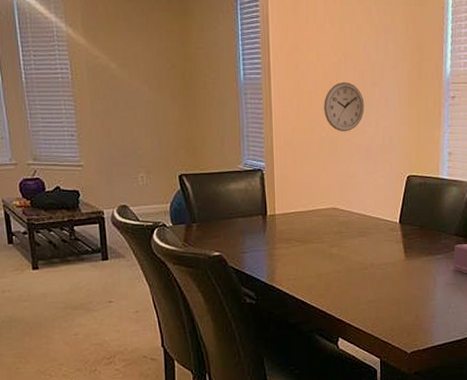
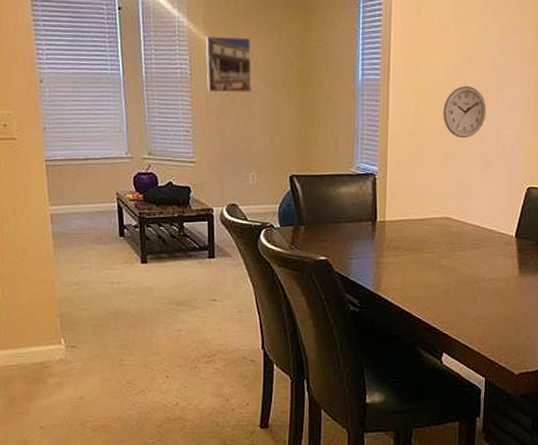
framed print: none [85,40,135,96] -> present [205,36,252,93]

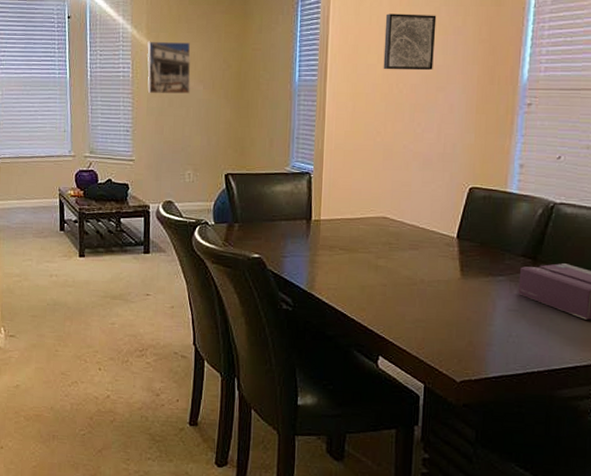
wall clock: present [443,85,487,139] -> none [381,85,426,138]
wall art: none [445,12,496,71] -> present [383,13,437,71]

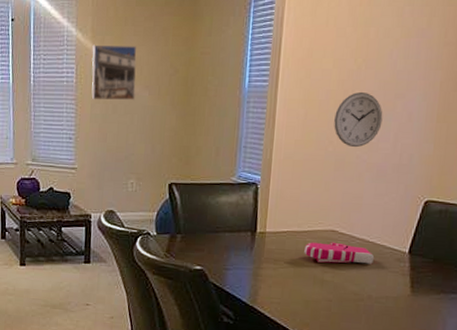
book: none [358,228,425,249] -> present [304,242,375,264]
wall clock: none [381,85,426,138] -> present [334,91,383,148]
wall art: present [383,13,437,71] -> none [339,14,399,76]

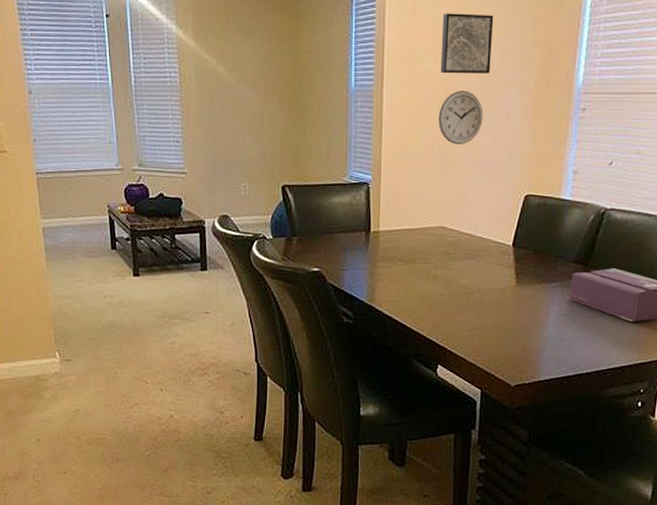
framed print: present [91,44,137,100] -> none [194,43,242,101]
book: present [304,242,375,264] -> none [417,238,482,259]
wall art: none [339,14,399,76] -> present [440,13,494,74]

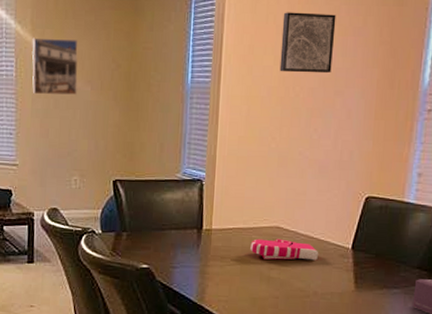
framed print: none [194,43,242,101] -> present [31,38,78,95]
book: none [417,238,482,259] -> present [250,238,319,261]
wall clock: present [438,90,483,145] -> none [276,88,324,144]

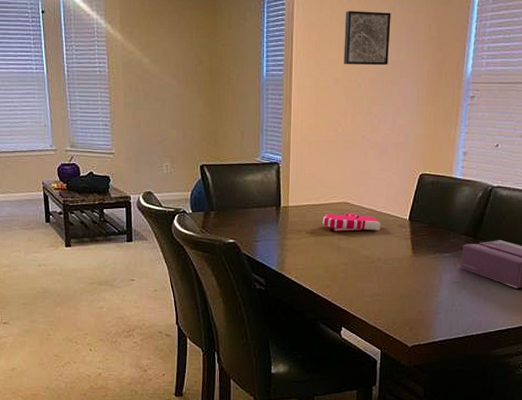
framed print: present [31,38,78,95] -> none [122,36,165,89]

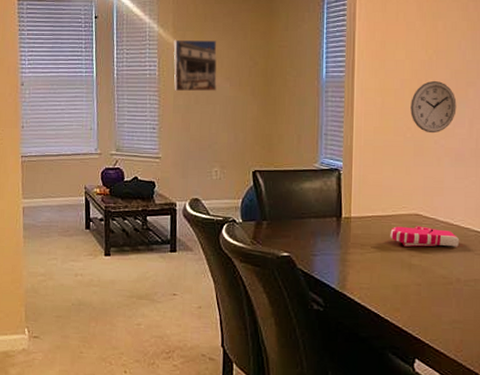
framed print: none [122,36,165,89] -> present [173,39,217,92]
wall clock: none [342,79,382,129] -> present [410,80,457,134]
wall art: present [343,11,391,66] -> none [411,10,464,66]

